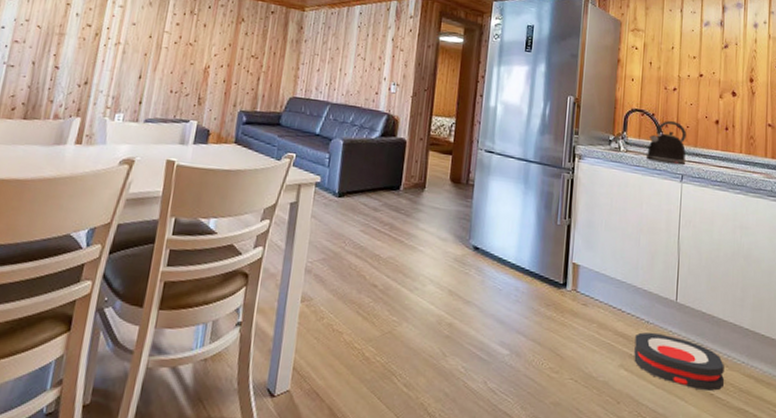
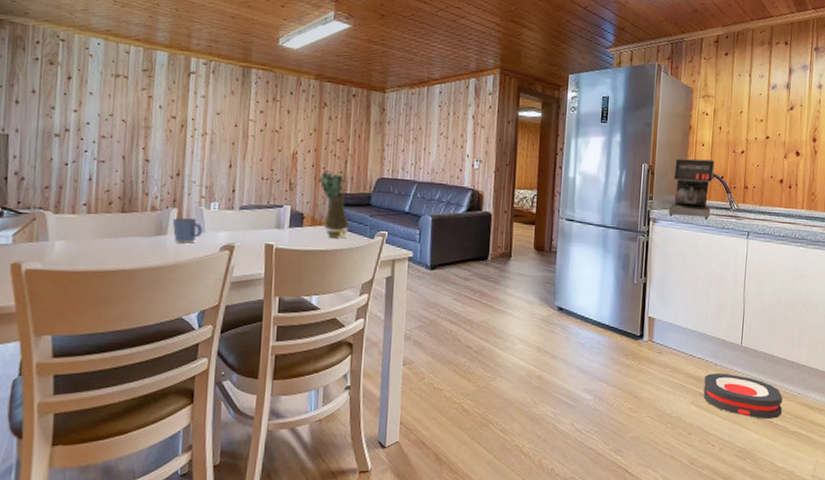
mug: none [73,127,105,155] -> present [172,217,203,243]
vase: none [228,85,256,158] -> present [318,169,349,238]
coffee maker: none [595,92,645,160] -> present [668,158,715,220]
kettle: present [646,120,687,166] -> none [715,181,753,223]

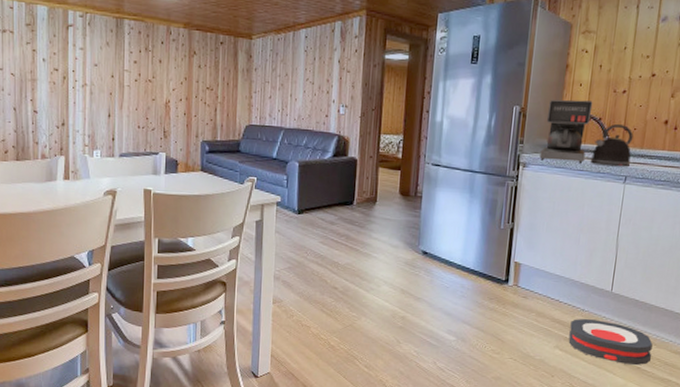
mug: present [172,217,203,243] -> none [60,164,88,189]
vase: present [318,169,349,238] -> none [190,117,220,184]
kettle: none [715,181,753,223] -> present [590,123,634,167]

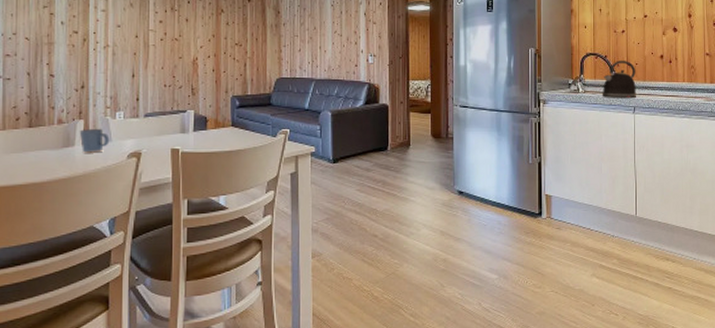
mug: none [60,164,88,189] -> present [79,128,110,153]
coffee maker: present [539,99,593,164] -> none [557,40,598,98]
robot vacuum: present [568,318,653,365] -> none [603,244,679,286]

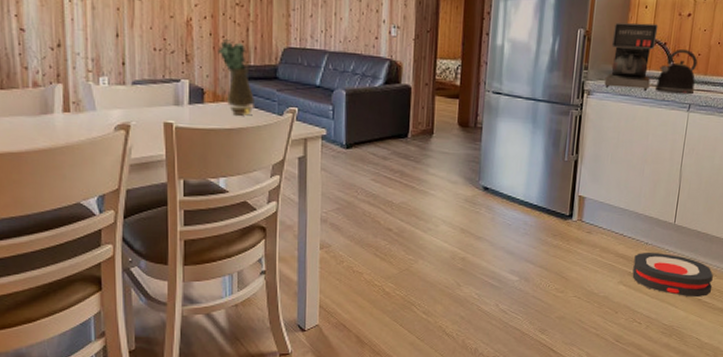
mug: present [79,128,110,153] -> none [58,94,94,123]
vase: none [220,73,251,139] -> present [218,38,254,116]
coffee maker: none [557,40,598,98] -> present [604,22,658,92]
robot vacuum: none [603,244,679,286] -> present [632,252,713,297]

